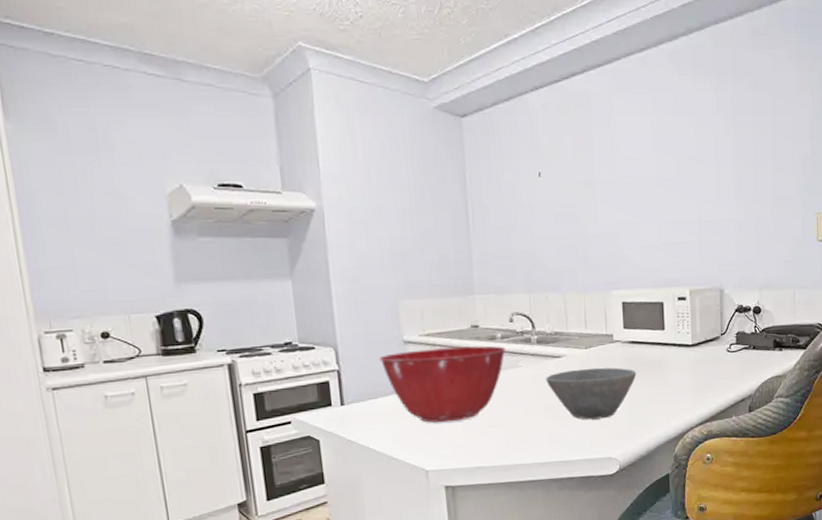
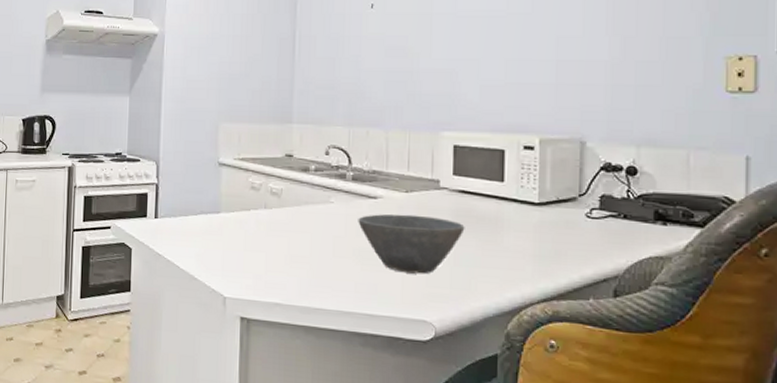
mixing bowl: present [379,345,506,423] -> none [195,173,319,251]

